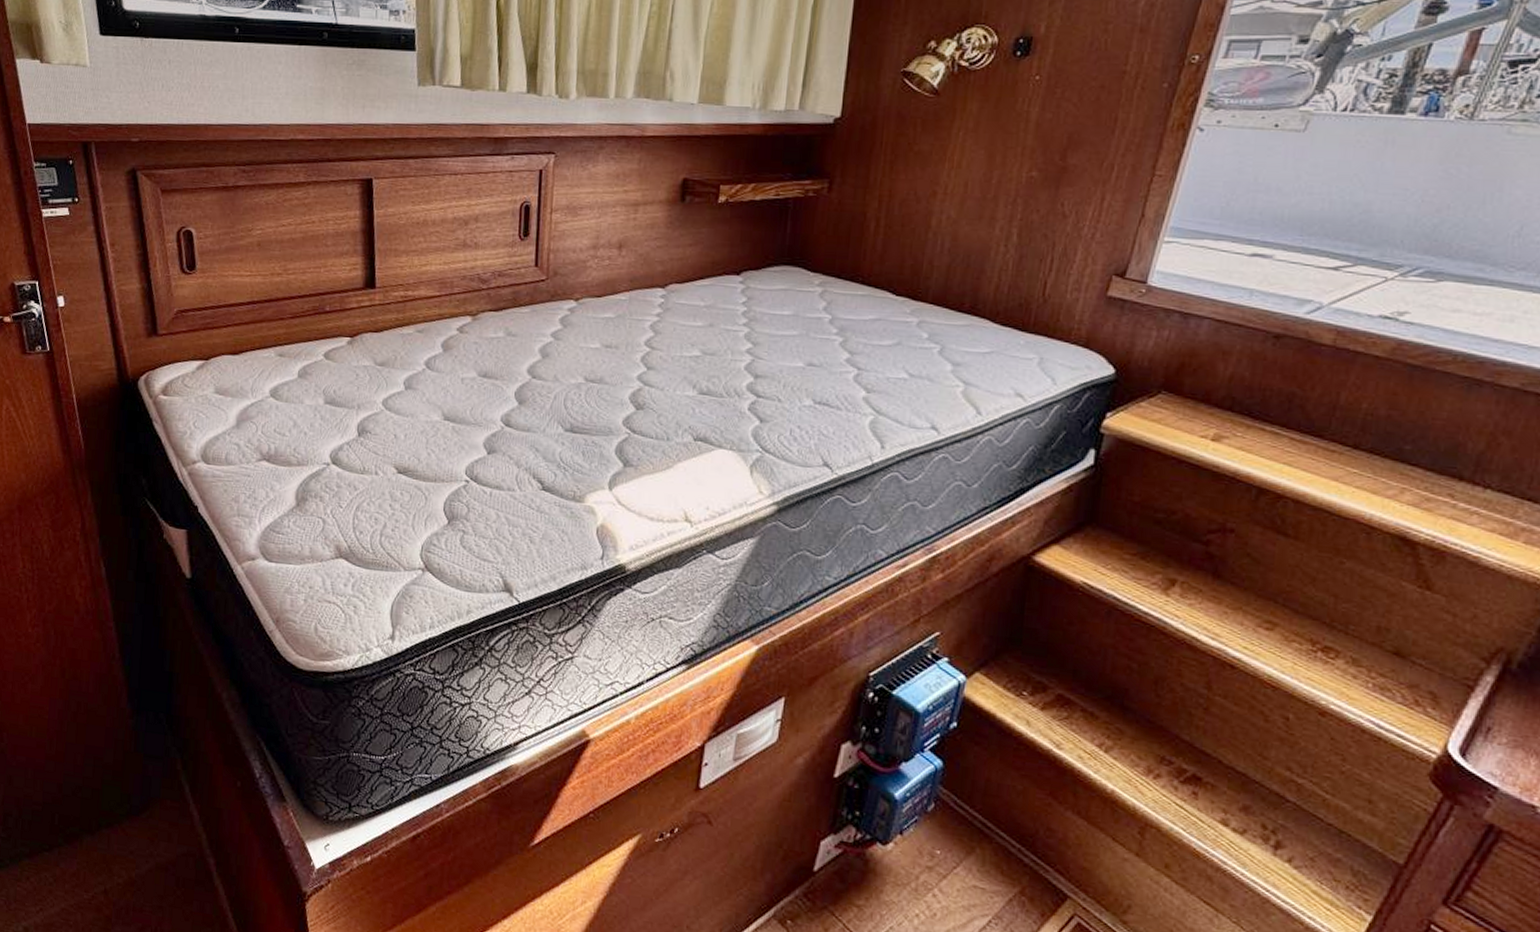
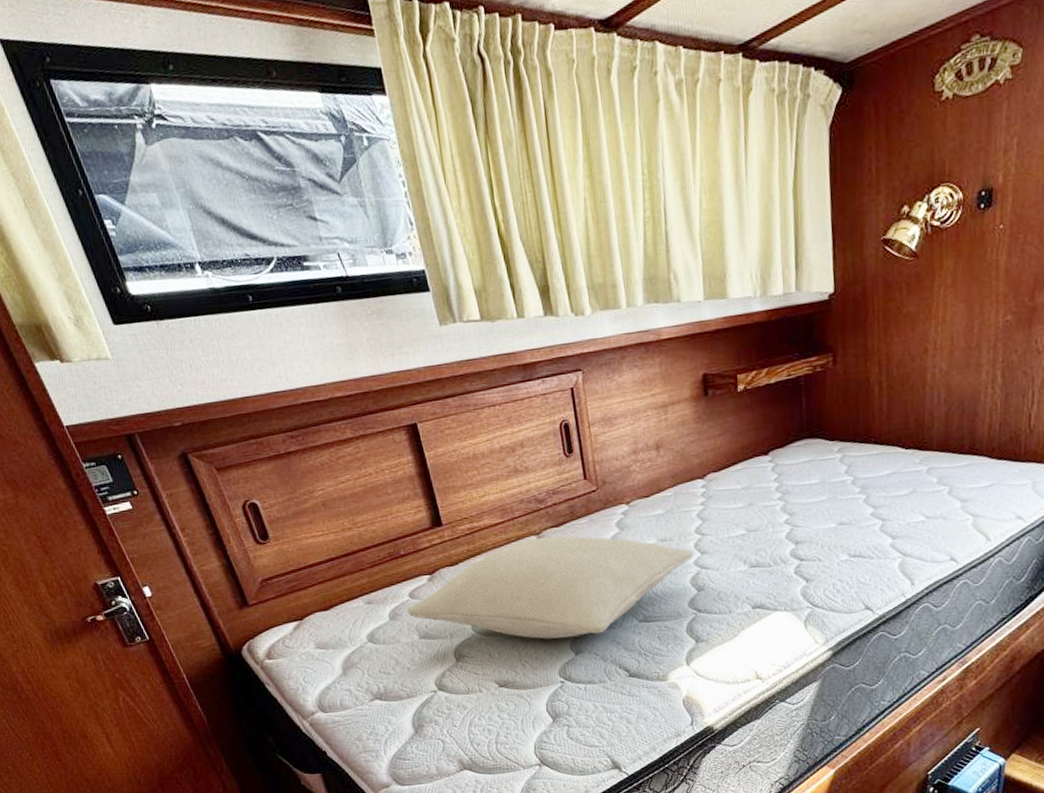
pillow: none [318,319,638,436] -> present [407,535,693,639]

